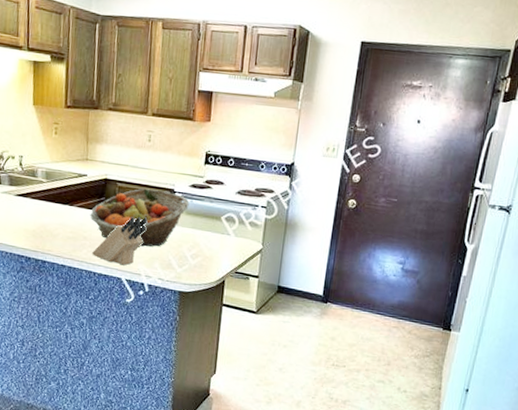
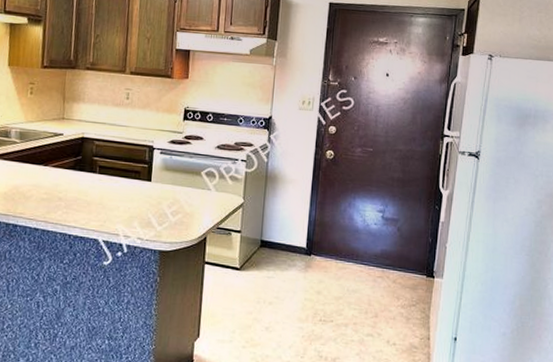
fruit basket: present [90,188,189,247] -> none [65,146,169,206]
knife block: present [92,216,148,266] -> none [68,174,126,226]

